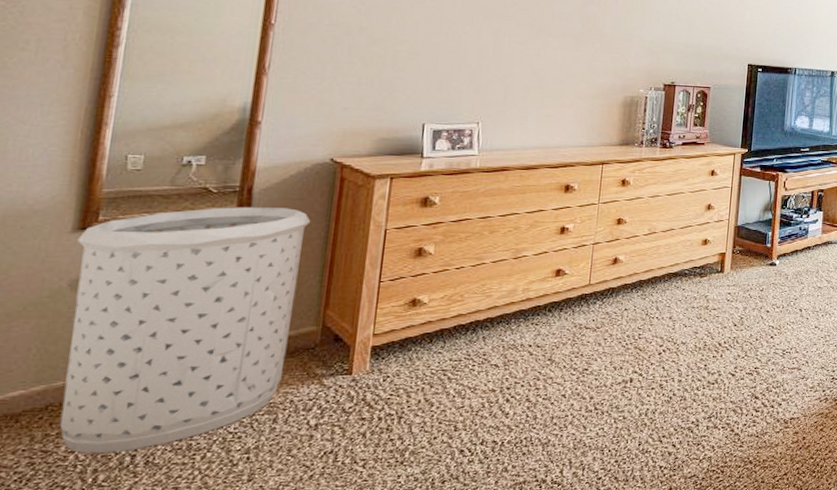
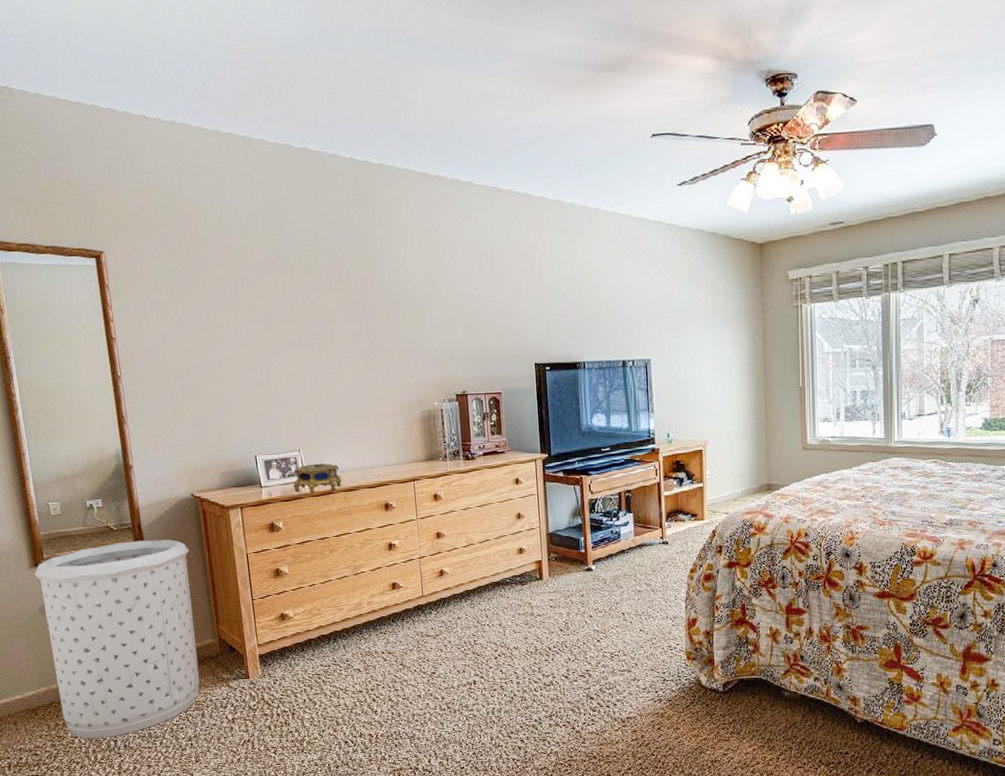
clock: none [461,138,521,169] -> present [293,463,342,493]

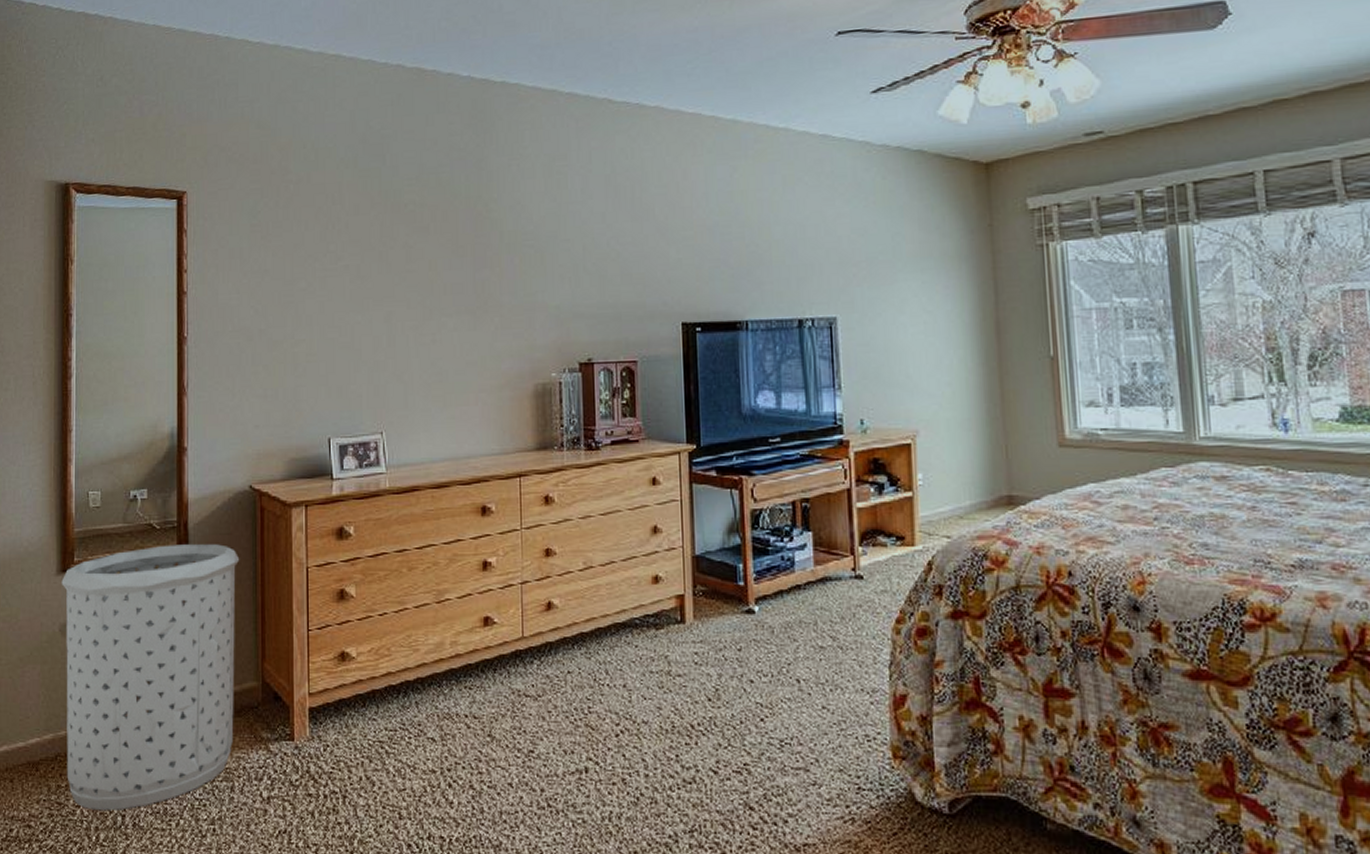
clock: present [293,463,342,493] -> none [371,450,430,490]

